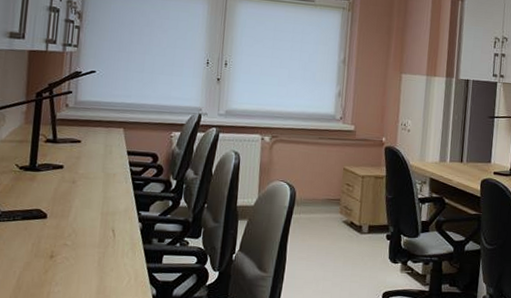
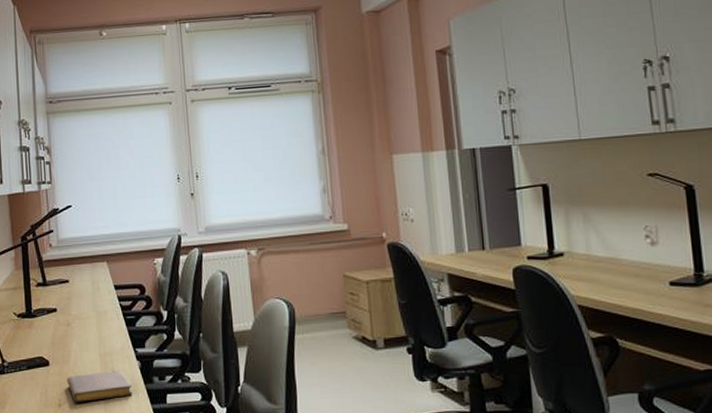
notebook: none [63,229,130,256] -> present [67,371,133,402]

